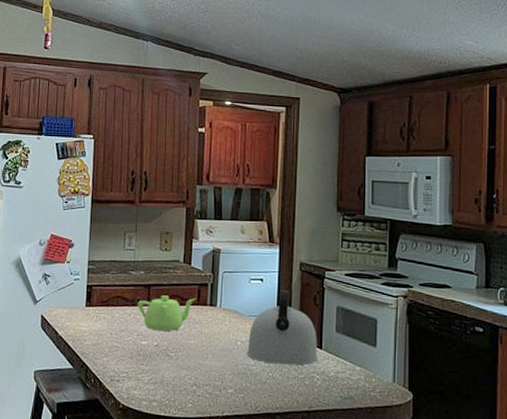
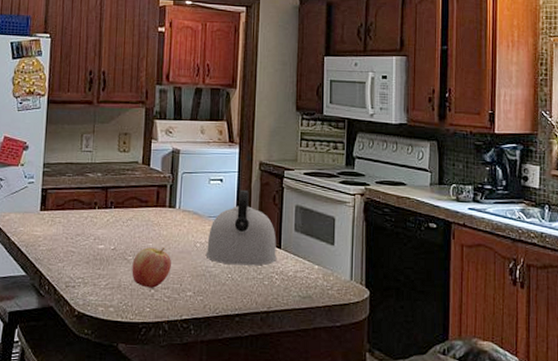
teapot: present [137,295,195,331] -> none [94,197,154,234]
apple: none [174,344,213,384] -> present [132,247,171,288]

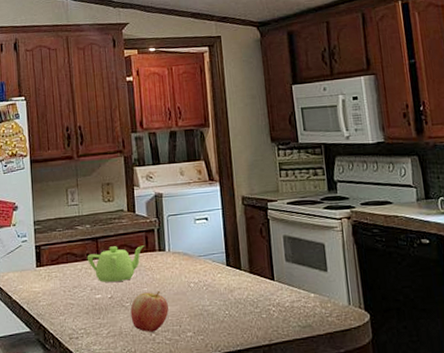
teapot: none [94,197,154,234] -> present [87,245,144,282]
kettle: present [205,189,277,266] -> none [200,225,272,302]

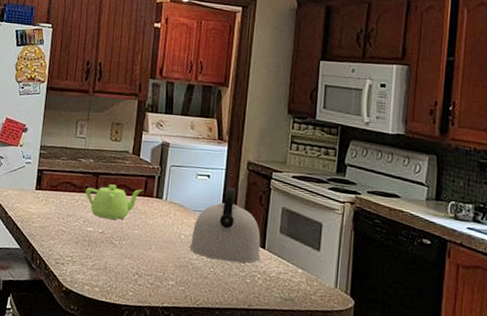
apple: present [130,290,169,332] -> none [117,234,156,274]
kettle: none [200,225,272,302] -> present [189,187,261,263]

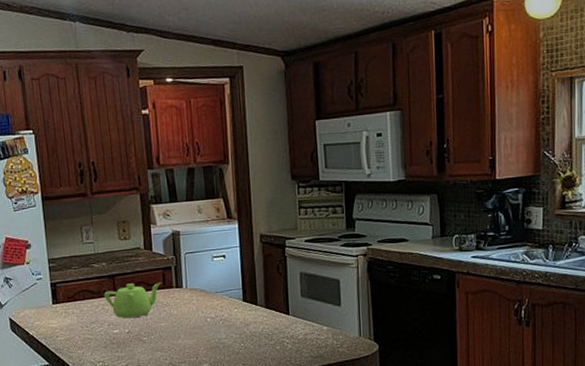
kettle: present [189,187,261,263] -> none [217,262,286,335]

